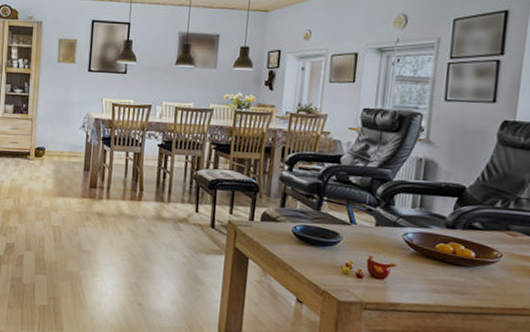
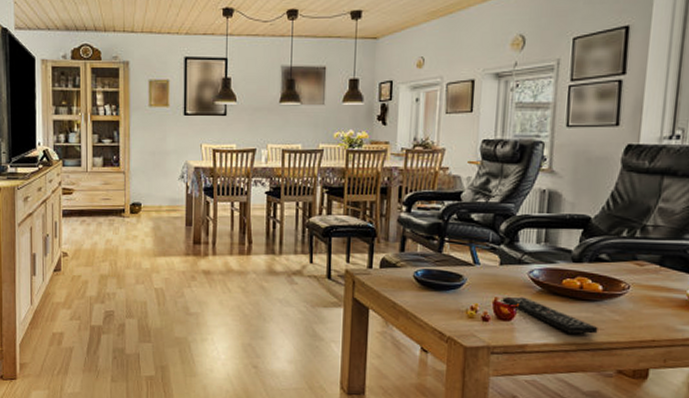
remote control: none [376,256,470,299] -> present [502,296,598,334]

